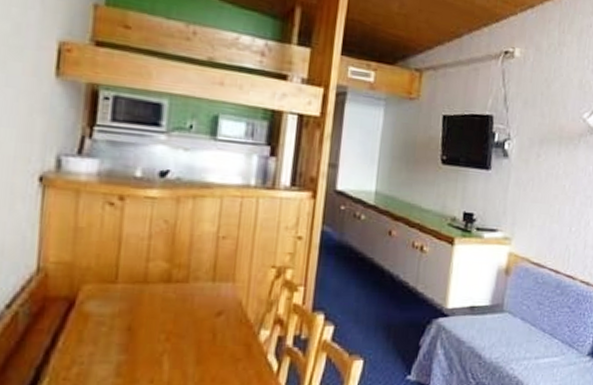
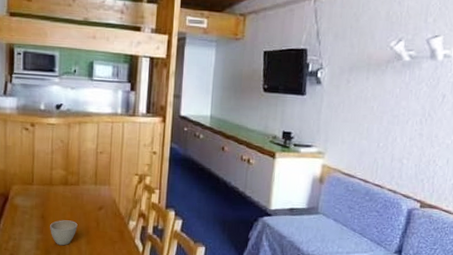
cup: none [139,332,184,369] -> present [50,220,78,246]

